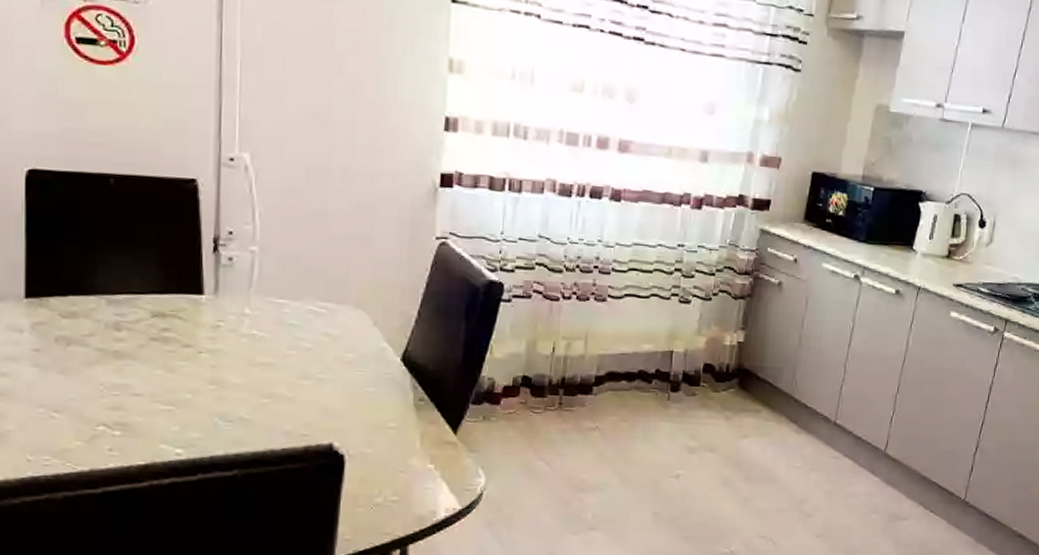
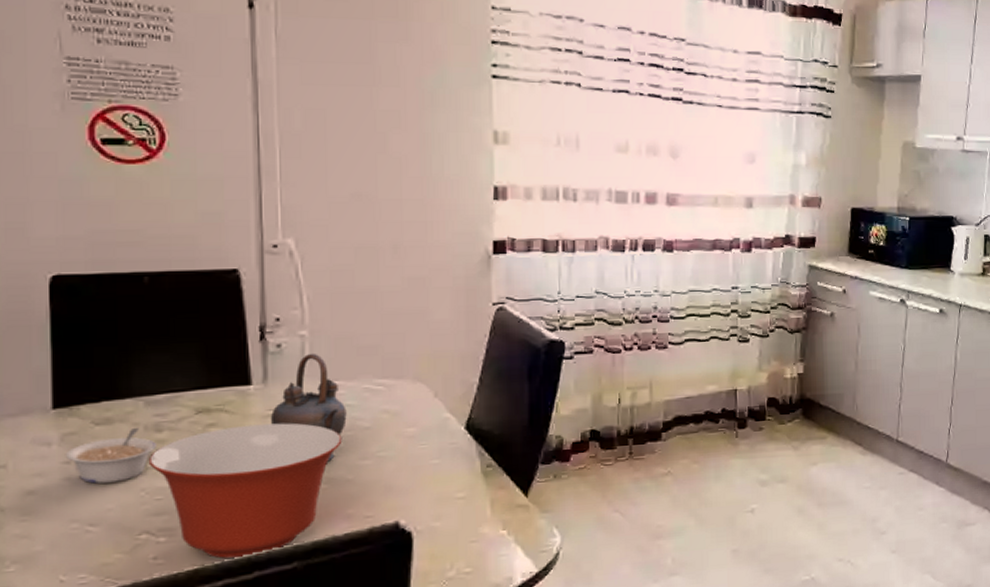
legume: none [36,324,115,374] -> present [66,427,156,484]
mixing bowl: none [107,333,285,460] -> present [148,423,342,559]
teapot: none [219,269,290,378] -> present [270,353,347,462]

